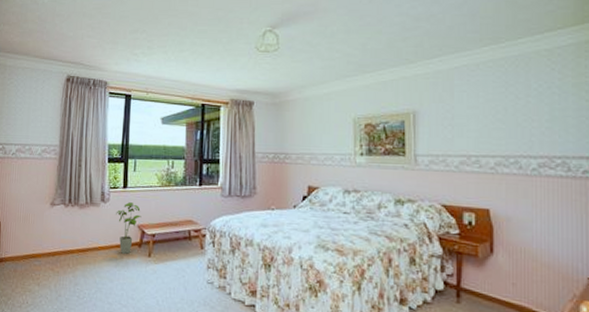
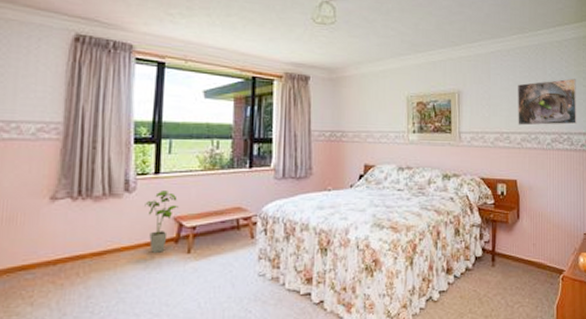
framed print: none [491,92,577,148] -> present [518,78,578,126]

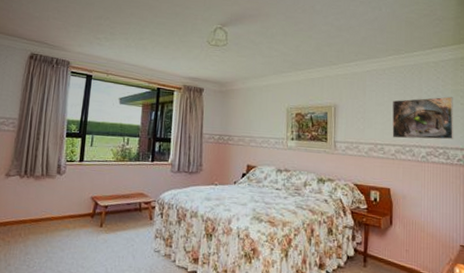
house plant: present [145,191,179,253] -> none [71,175,96,224]

